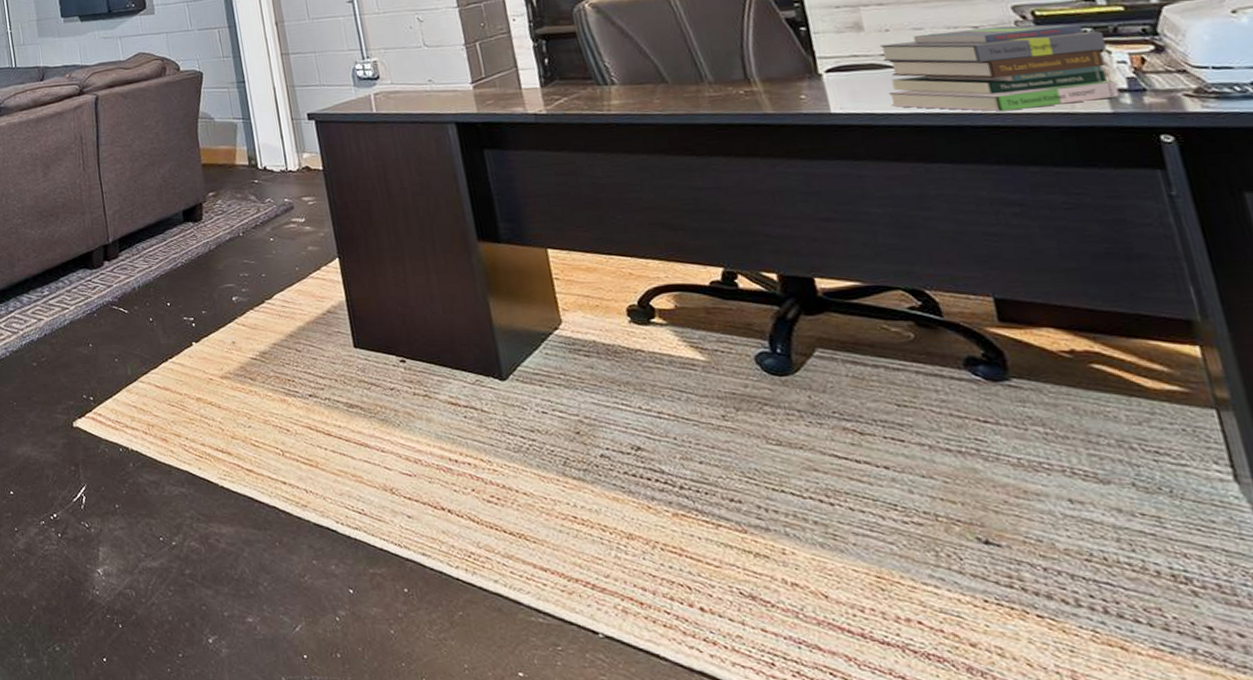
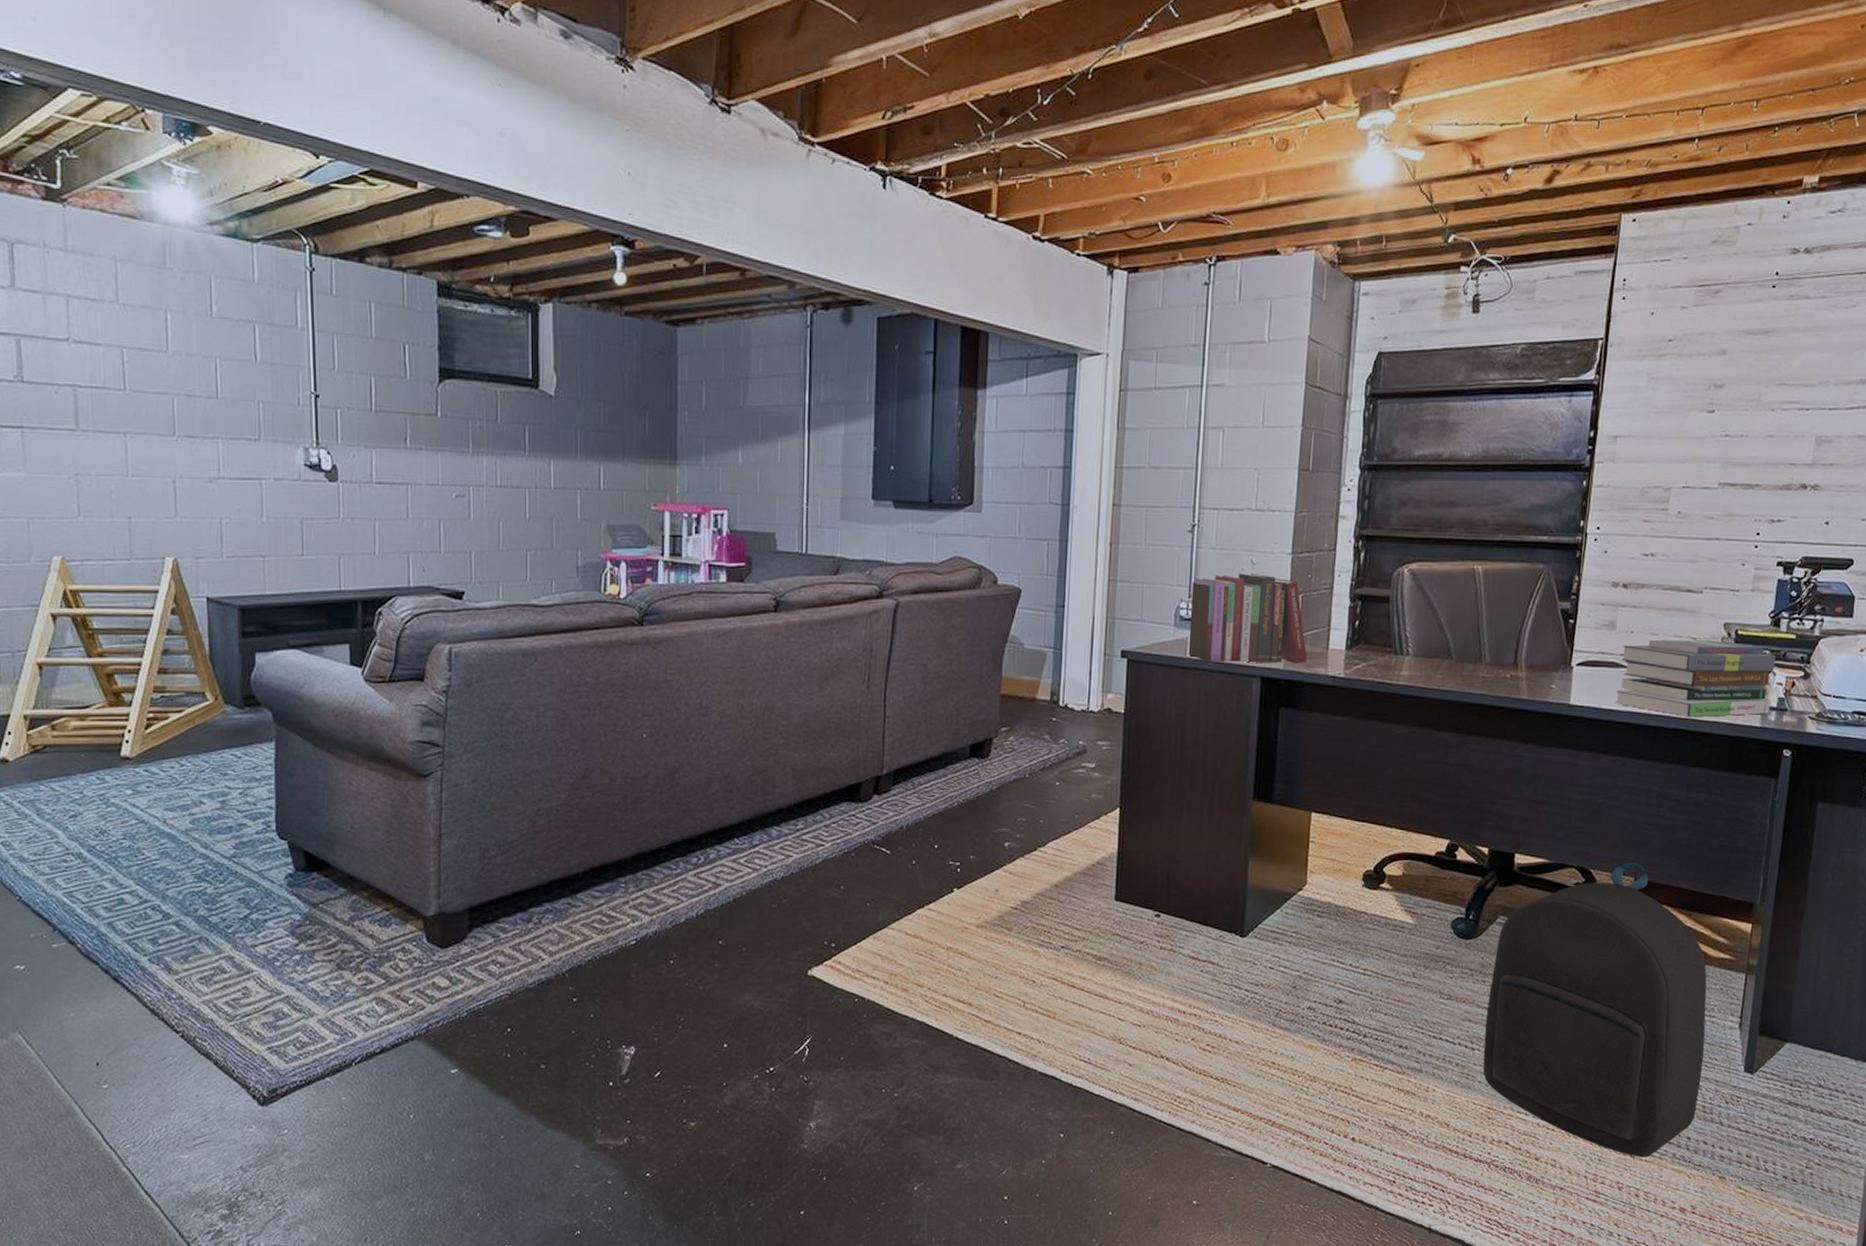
books: none [363,29,501,115] -> present [1188,573,1308,663]
backpack: none [823,279,1209,651] -> present [1483,862,1707,1157]

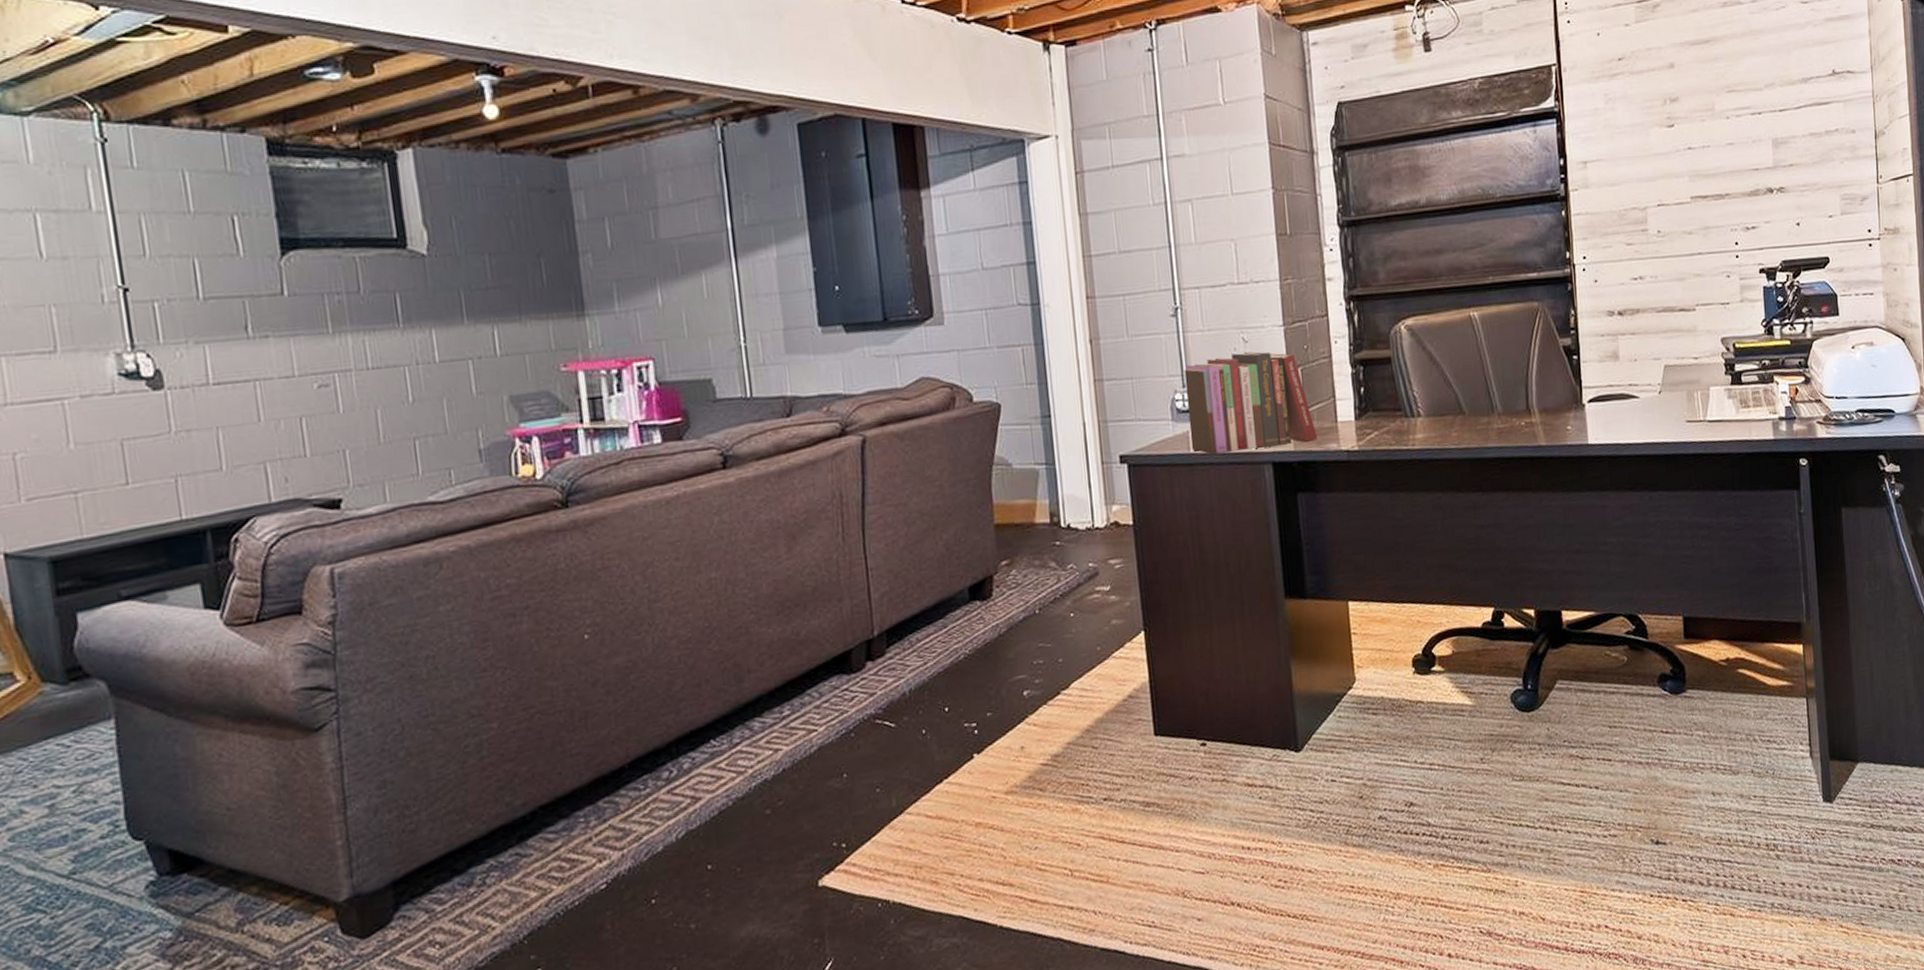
backpack: present [1483,862,1707,1157] -> none [1560,599,1785,915]
books: present [1616,639,1776,718] -> none [1629,356,1780,440]

